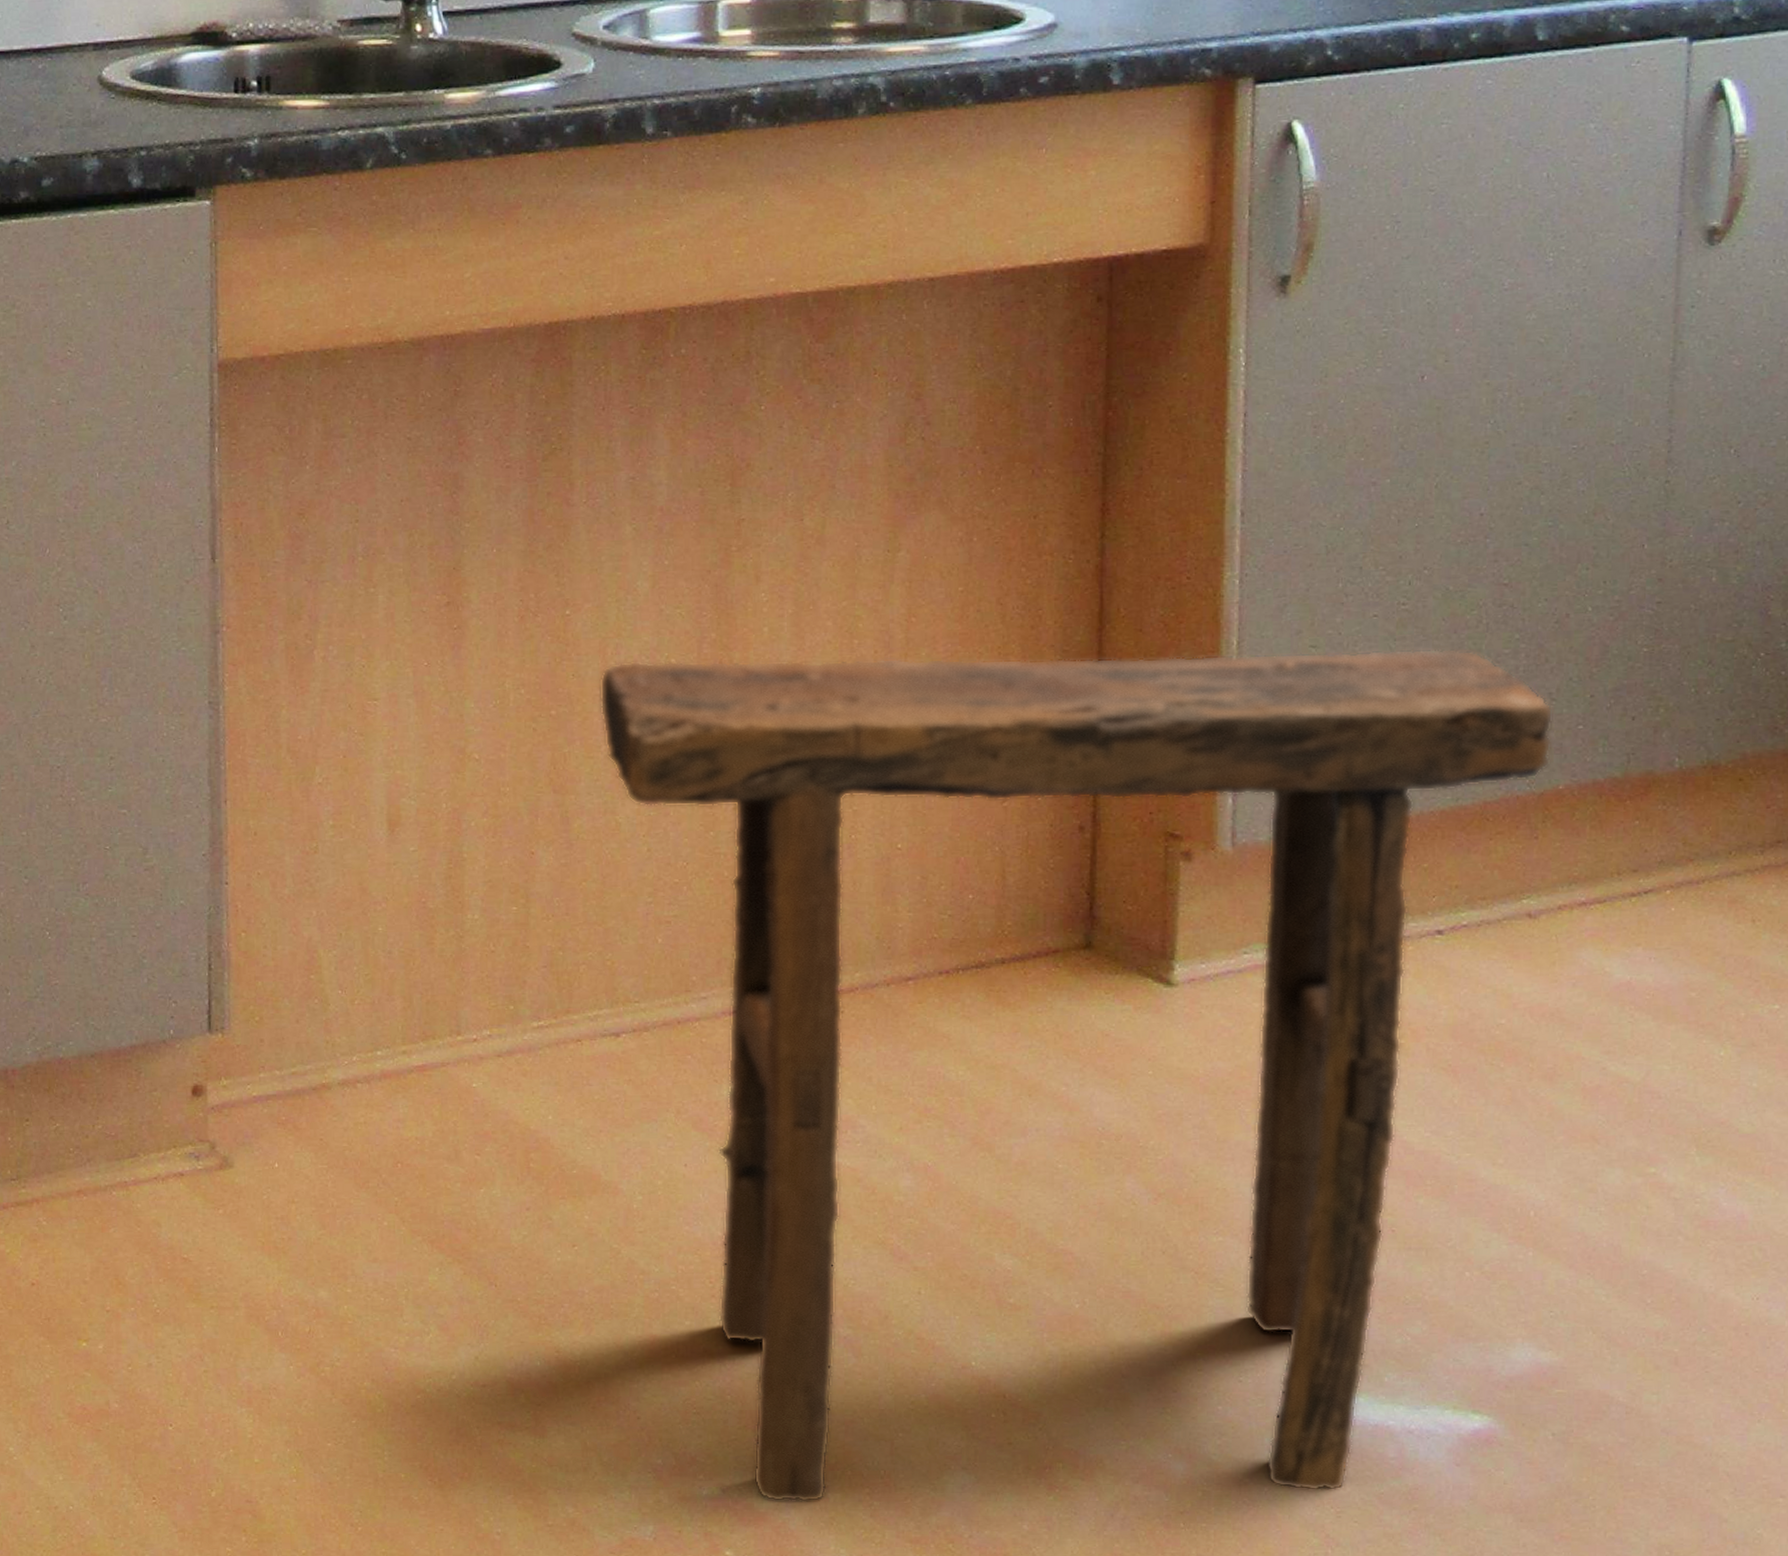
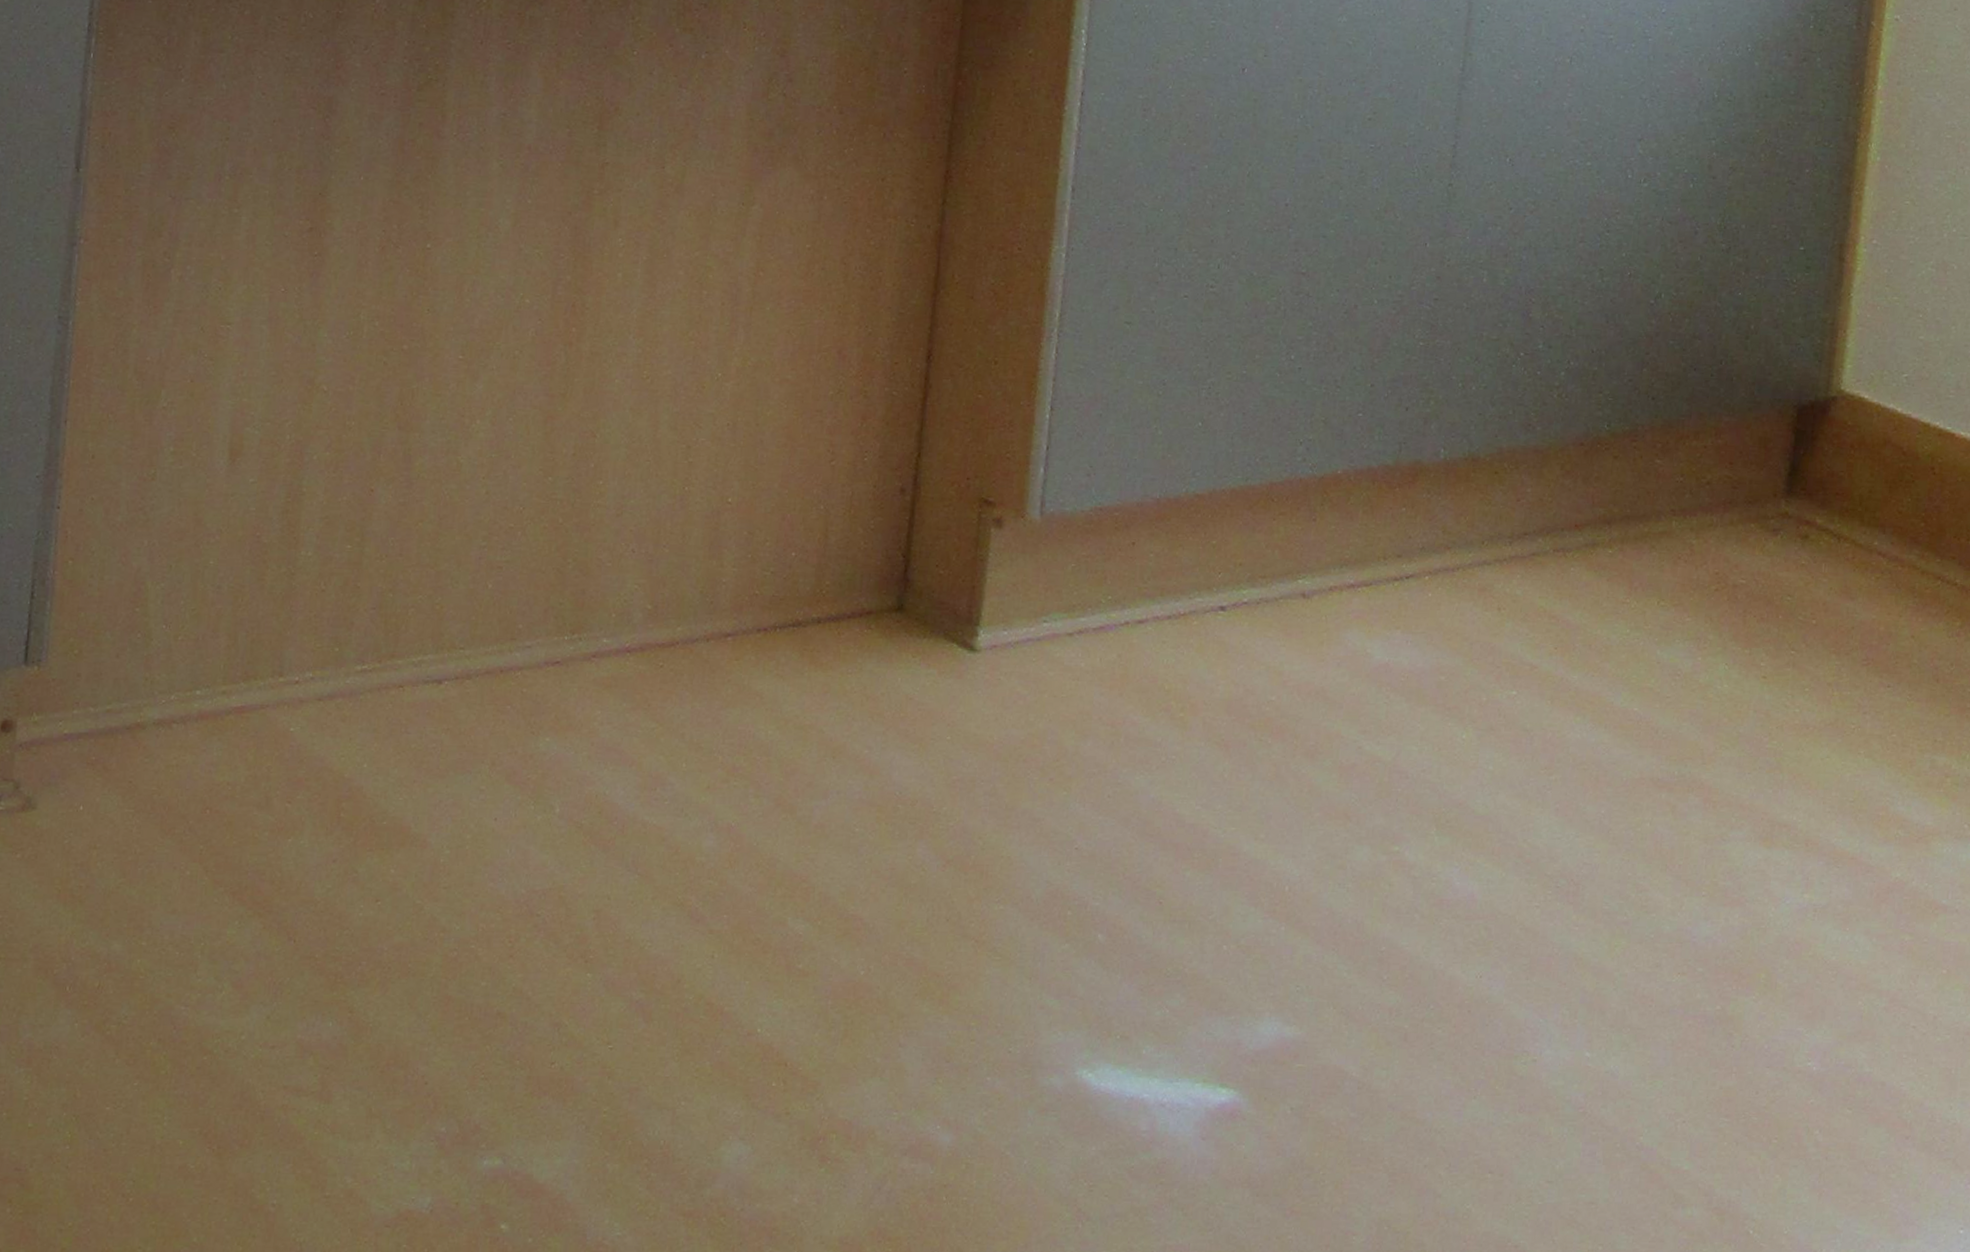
stool: present [599,648,1553,1503] -> none [451,299,1338,1174]

